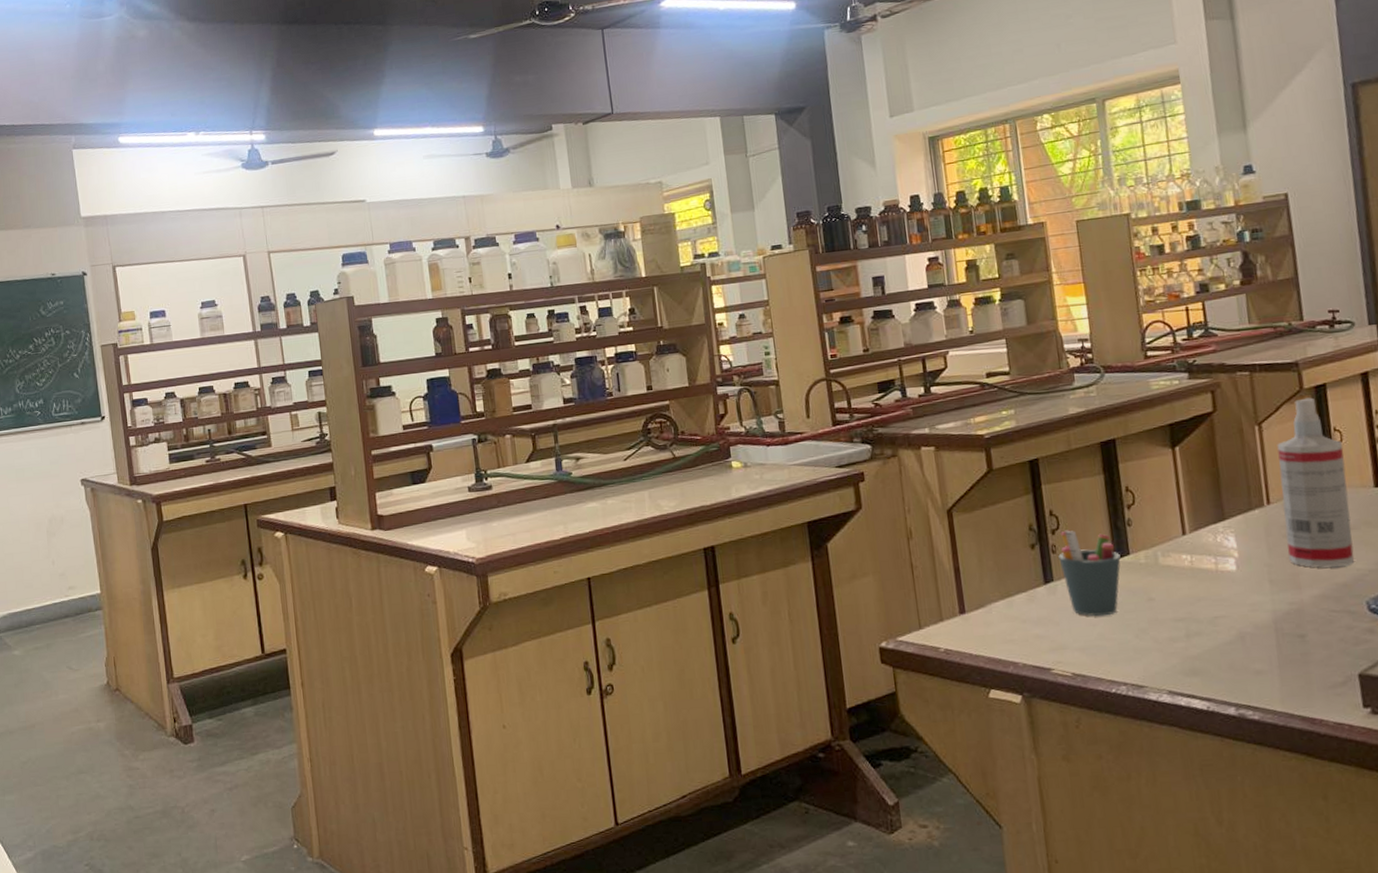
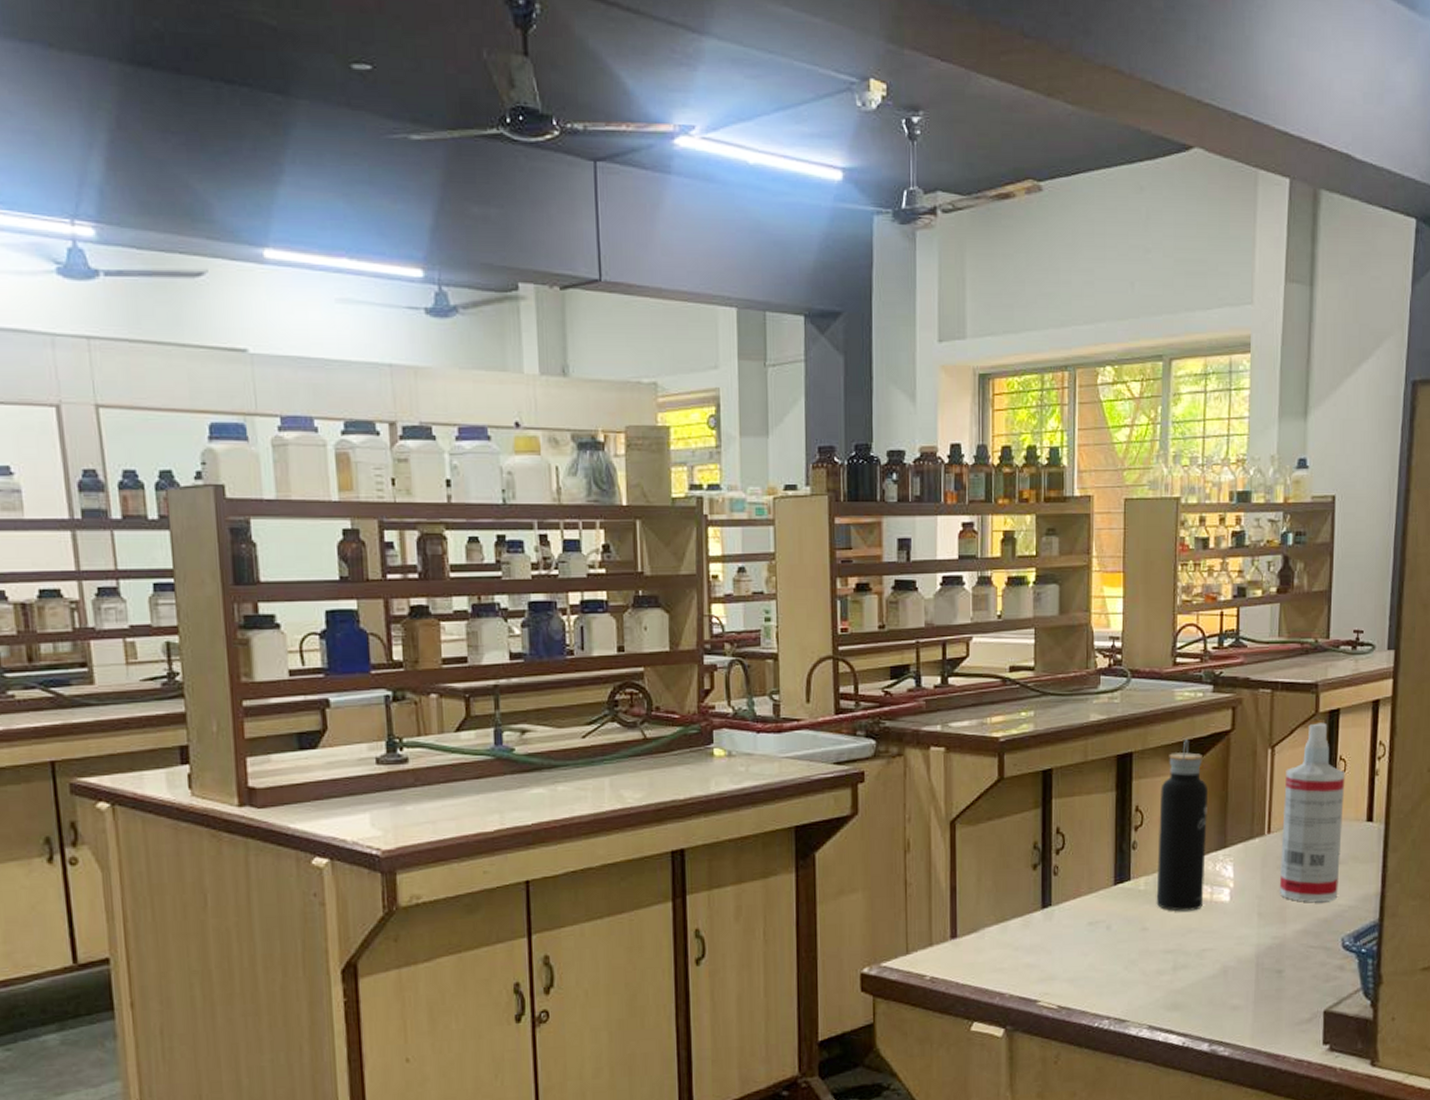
pen holder: present [1058,530,1121,616] -> none [1060,850,1121,946]
water bottle: none [1148,422,1209,582] -> present [1156,738,1209,911]

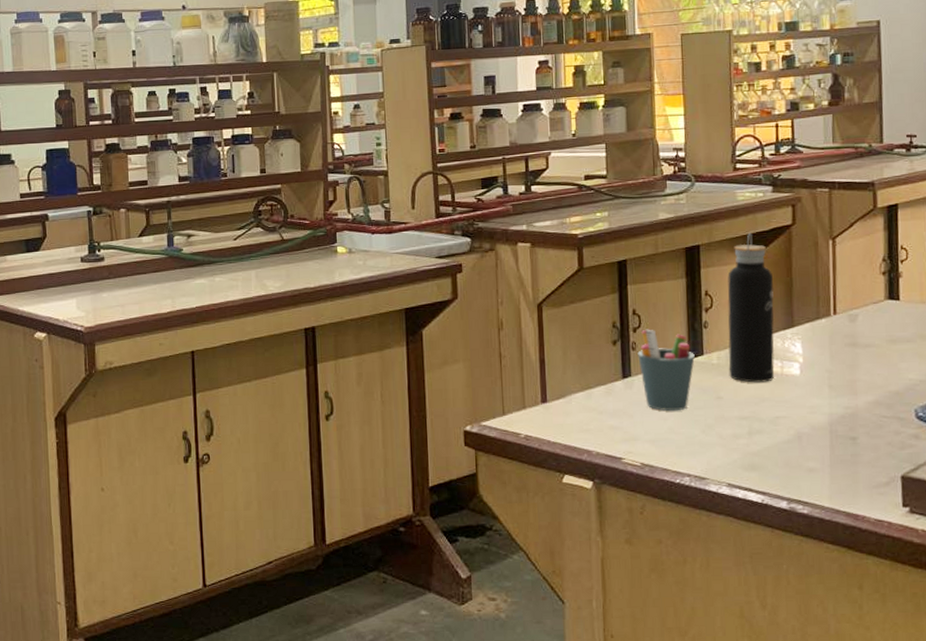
pen holder: none [1060,850,1121,946] -> present [637,329,695,411]
spray bottle: present [1279,722,1345,902] -> none [847,216,908,376]

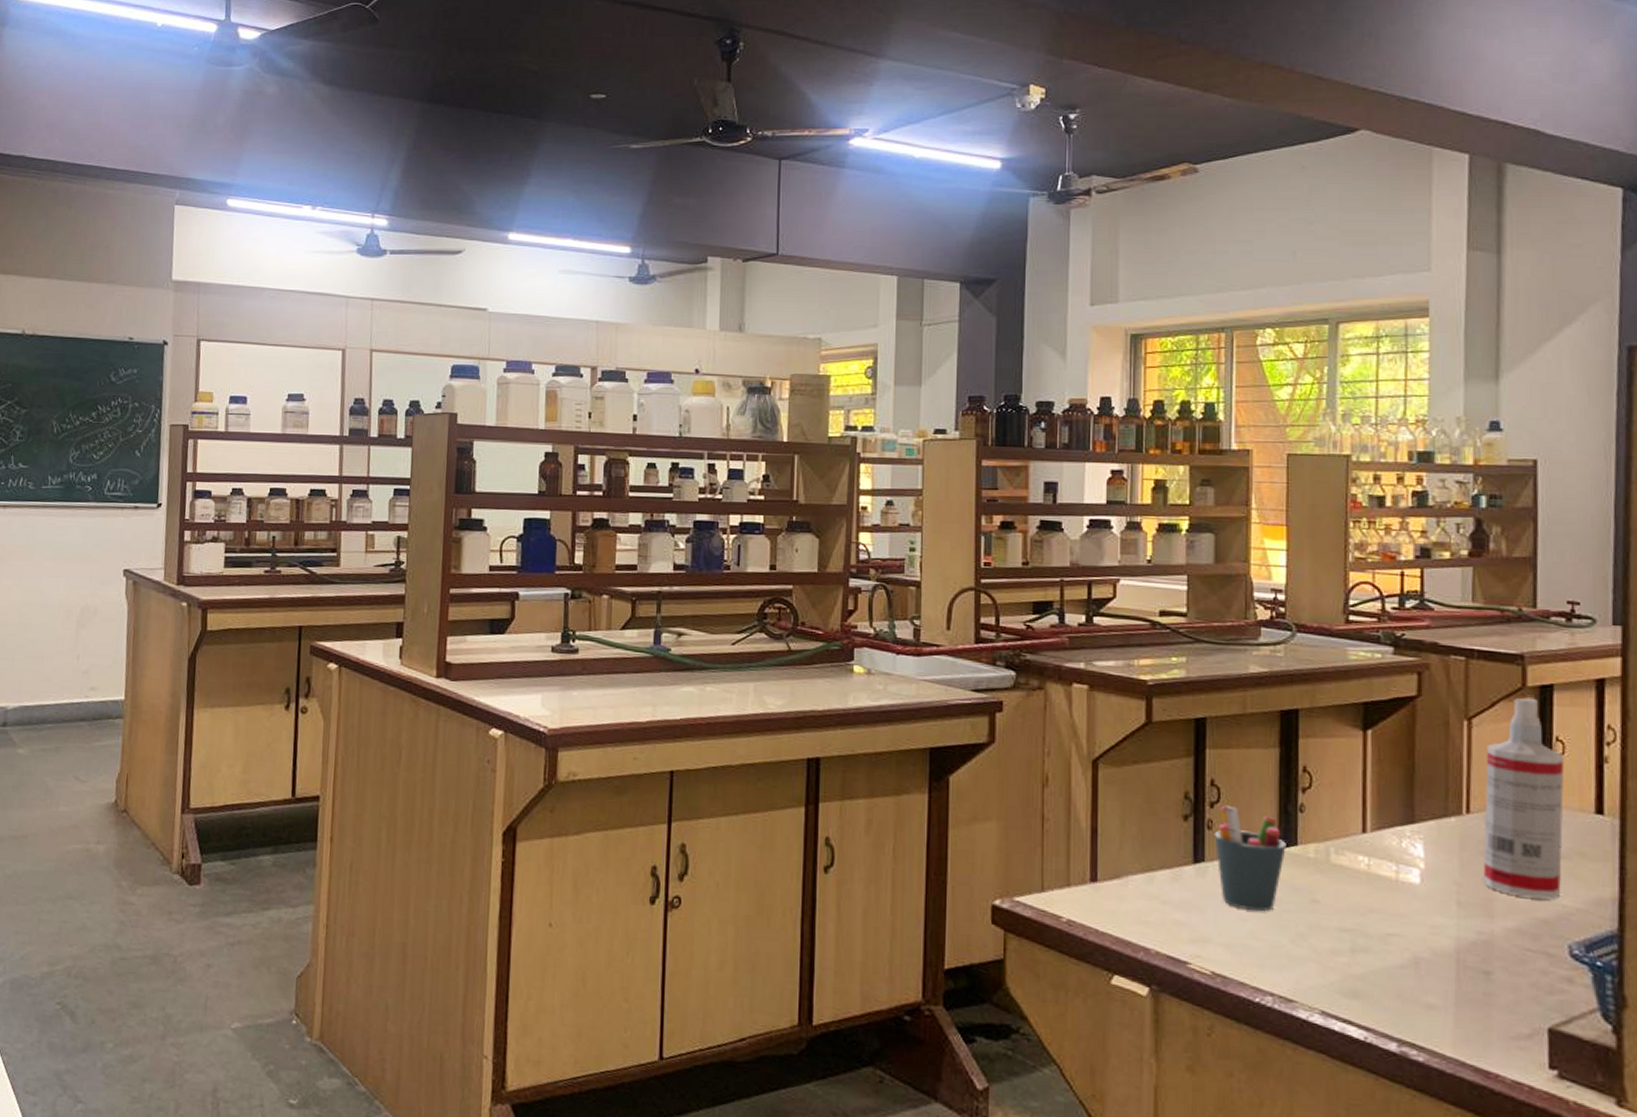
water bottle: present [728,232,775,383] -> none [1329,700,1391,889]
spray bottle: none [847,216,908,376] -> present [1483,697,1565,900]

